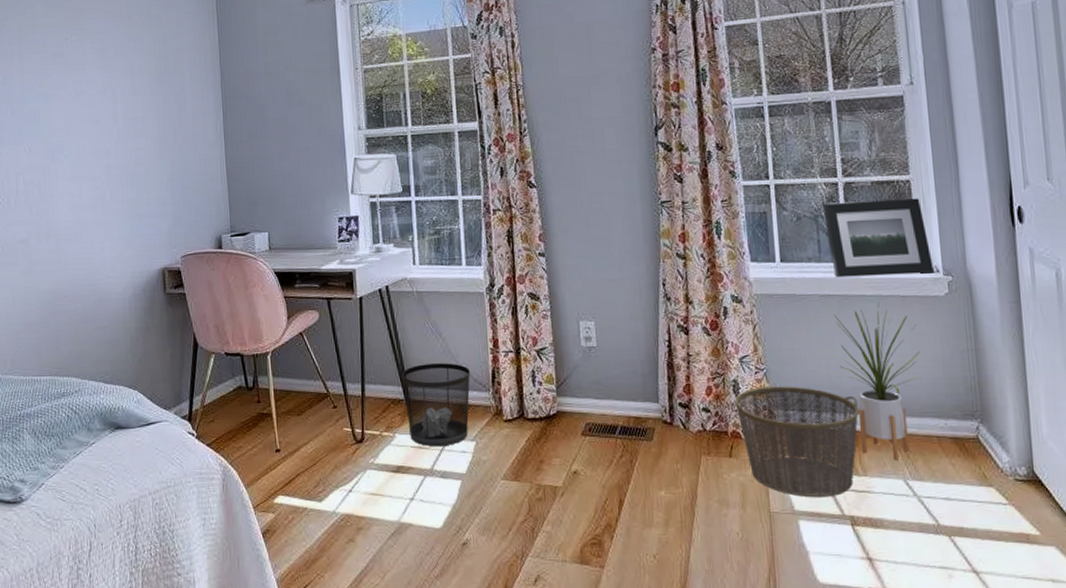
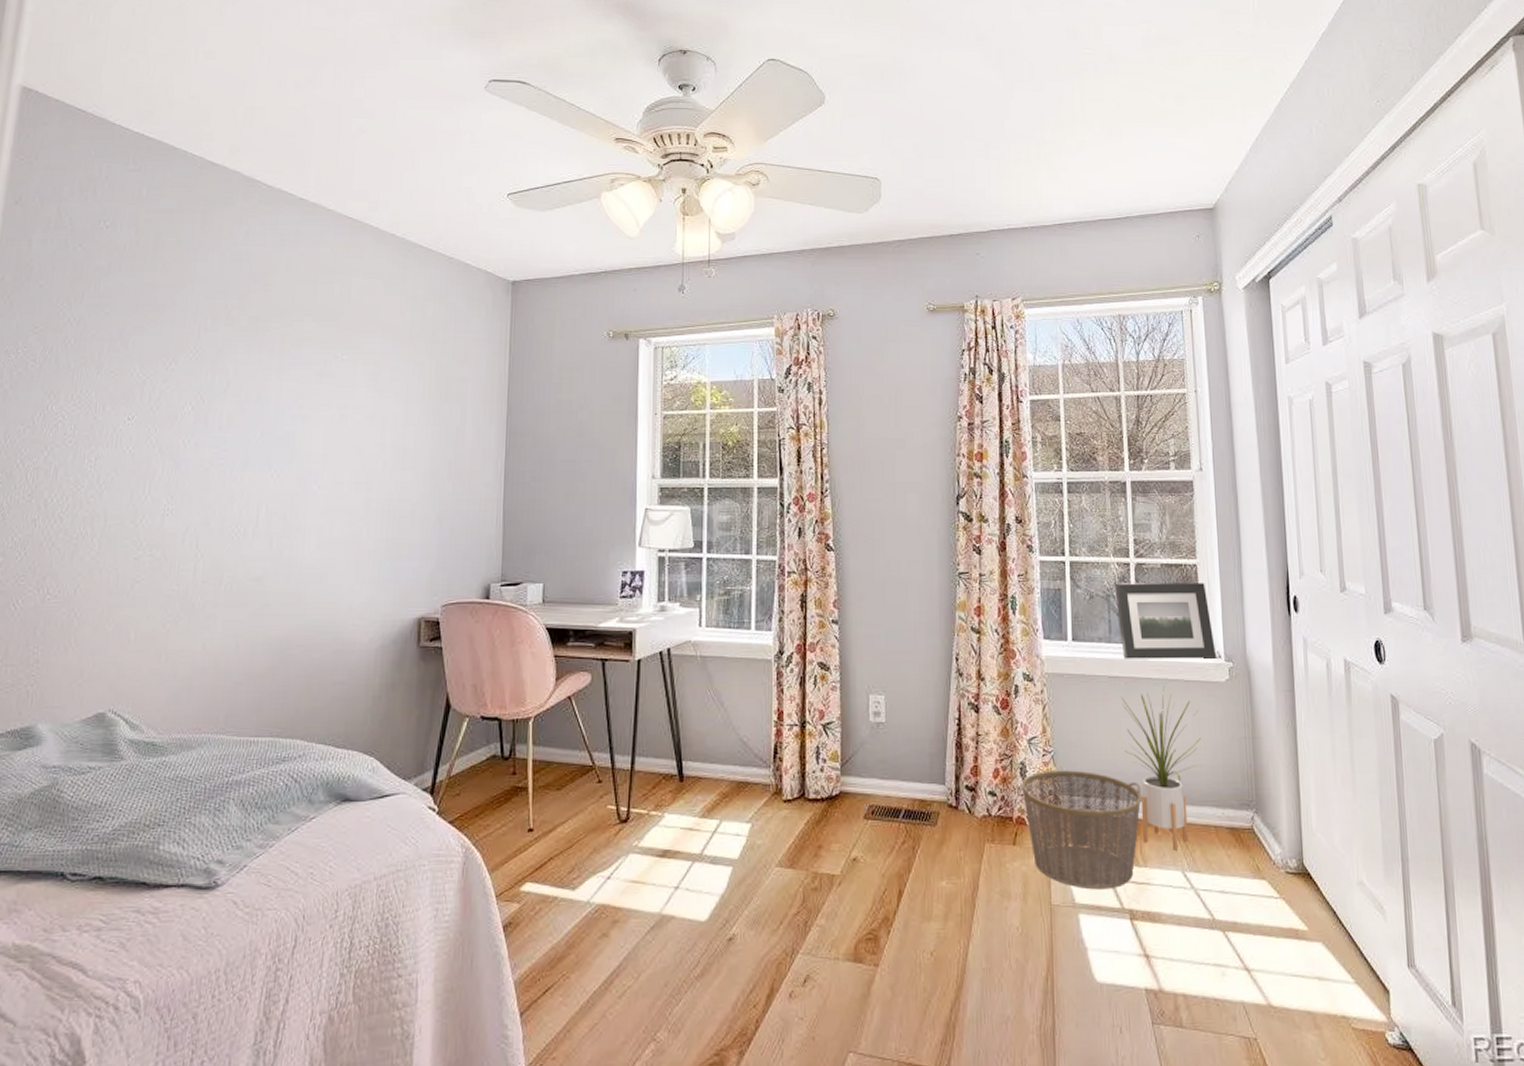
waste bin: present [401,363,471,447] -> none [676,735,752,829]

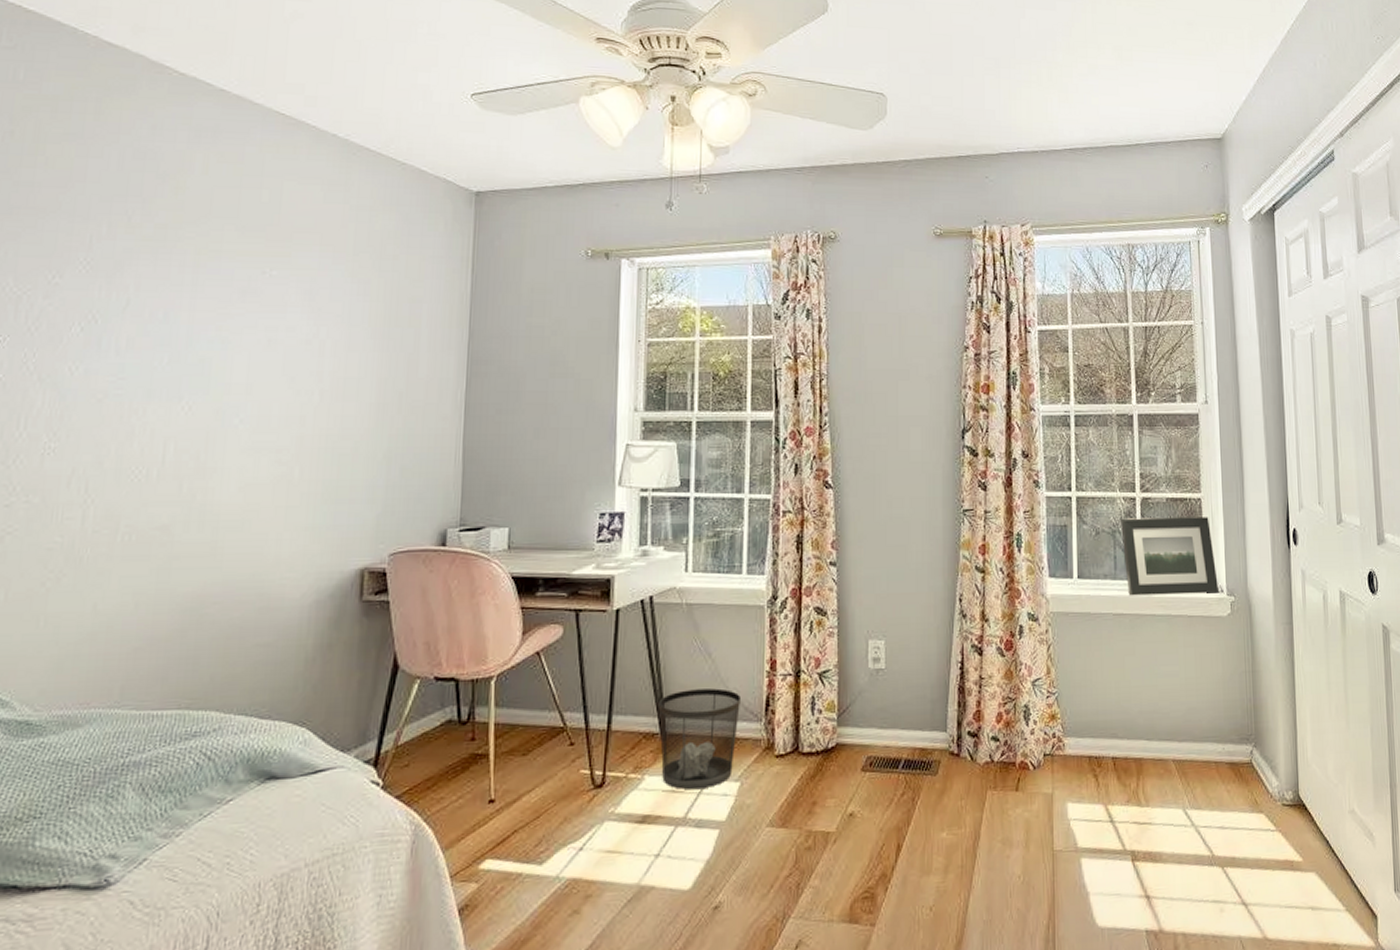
waste bin: none [676,735,752,829] -> present [658,688,742,790]
basket: present [1020,770,1142,890] -> none [1023,711,1145,833]
house plant: present [1121,686,1201,851] -> none [1125,622,1203,789]

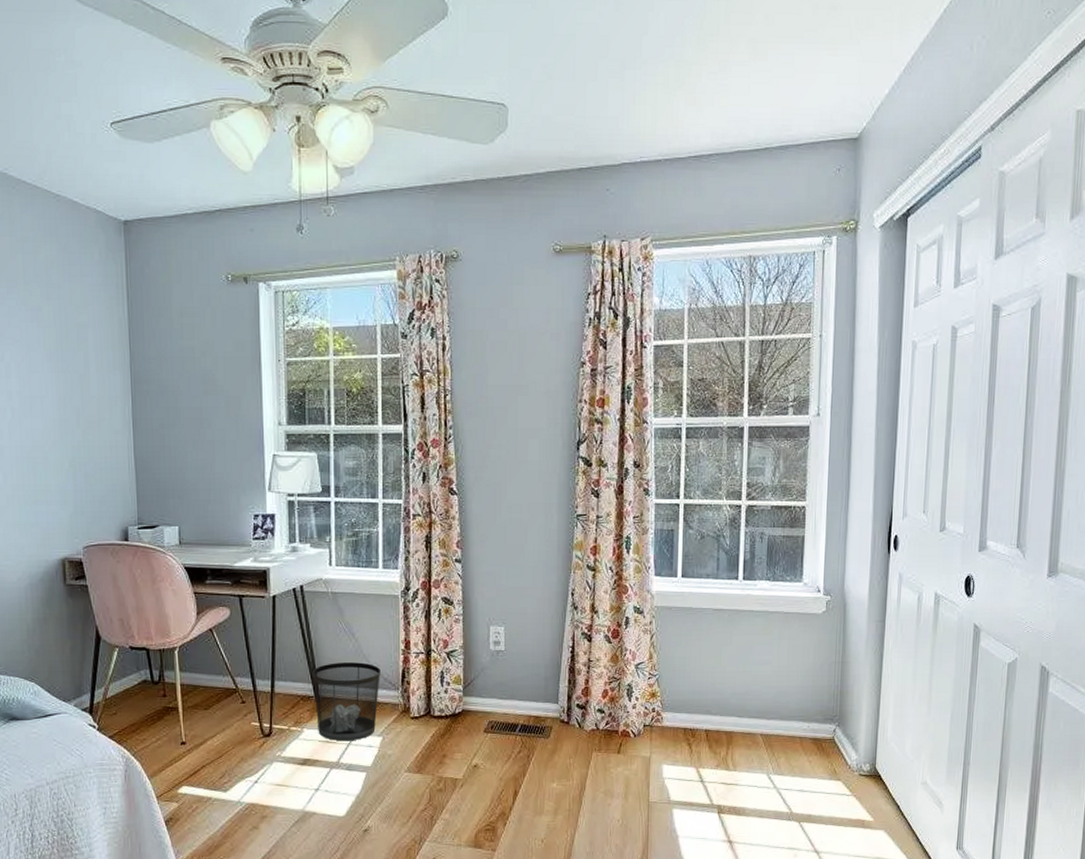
picture frame: present [1121,517,1220,596] -> none [725,523,817,594]

